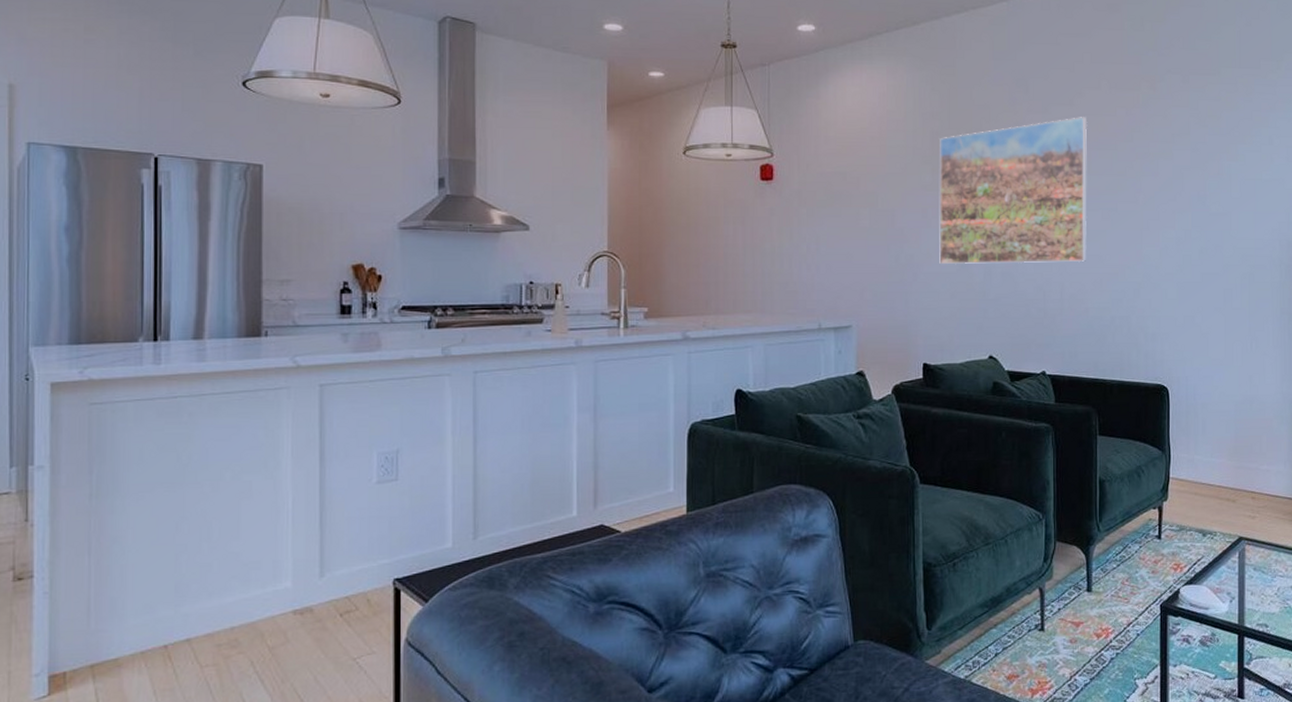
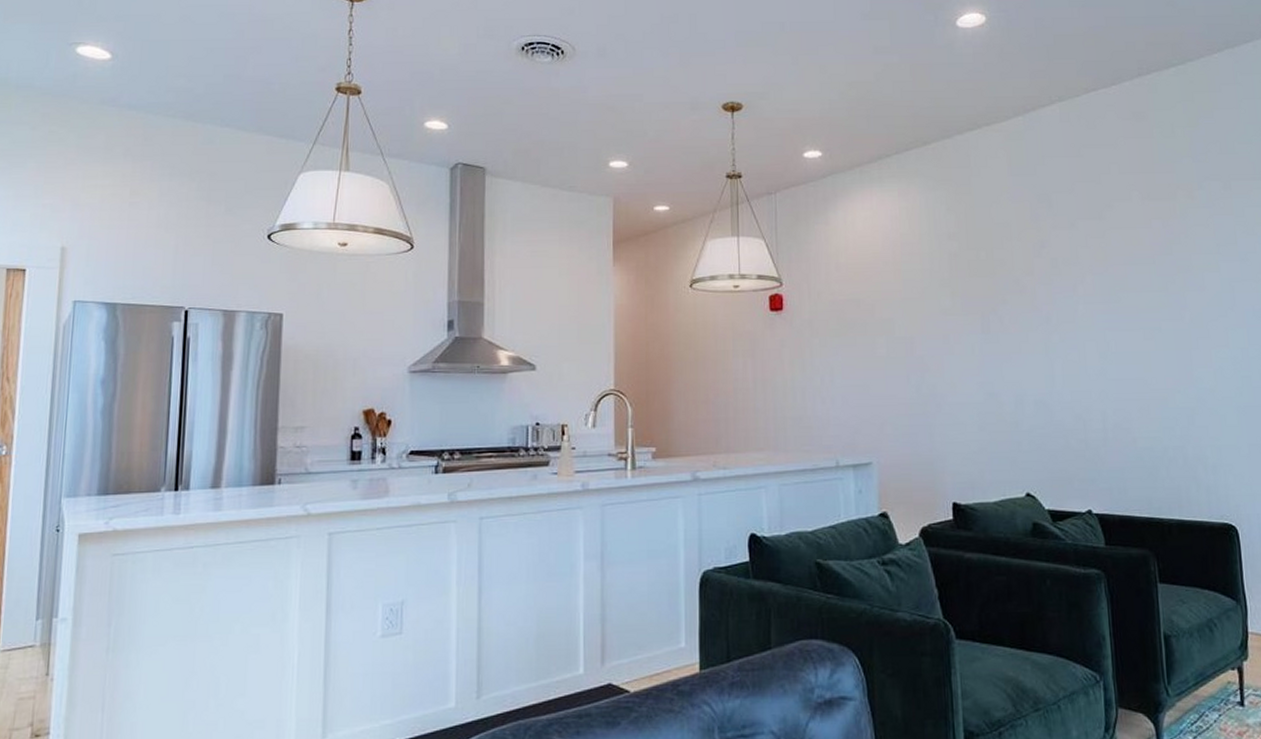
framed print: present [939,117,1087,265] -> none [958,231,1130,394]

